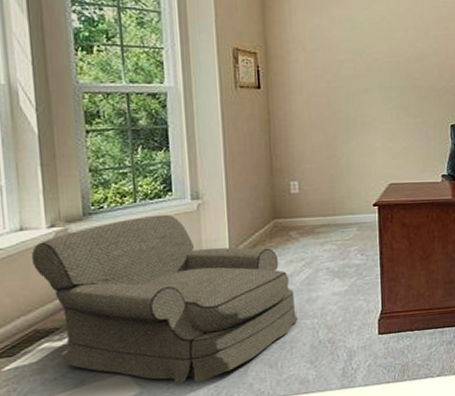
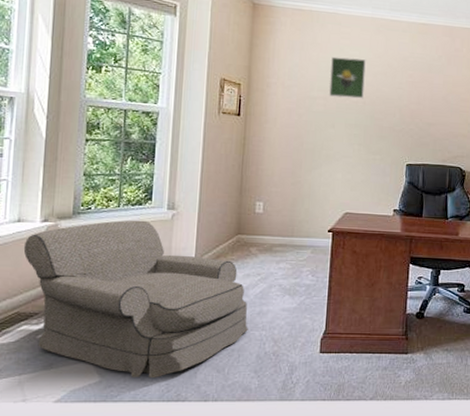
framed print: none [355,13,396,58] -> present [329,56,366,99]

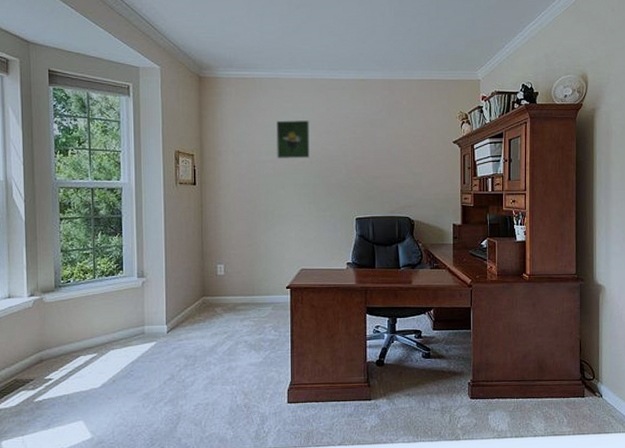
armchair: present [23,220,248,379] -> none [15,289,220,434]

